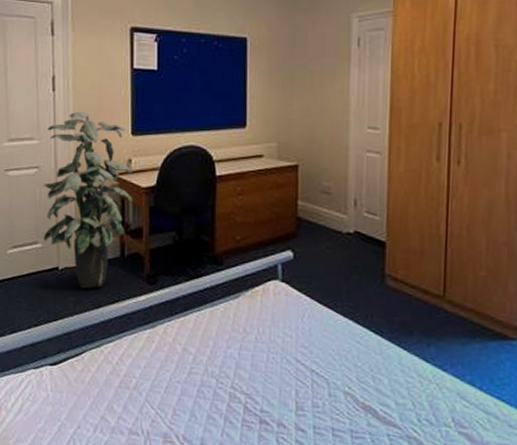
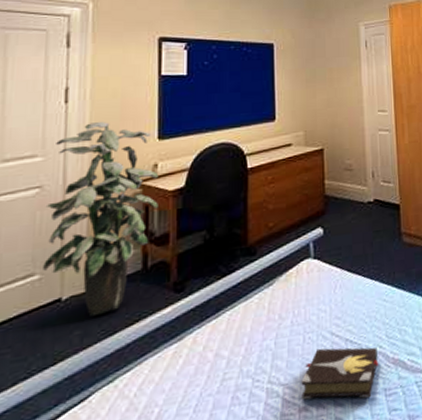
hardback book: none [263,370,347,434] -> present [301,347,379,400]

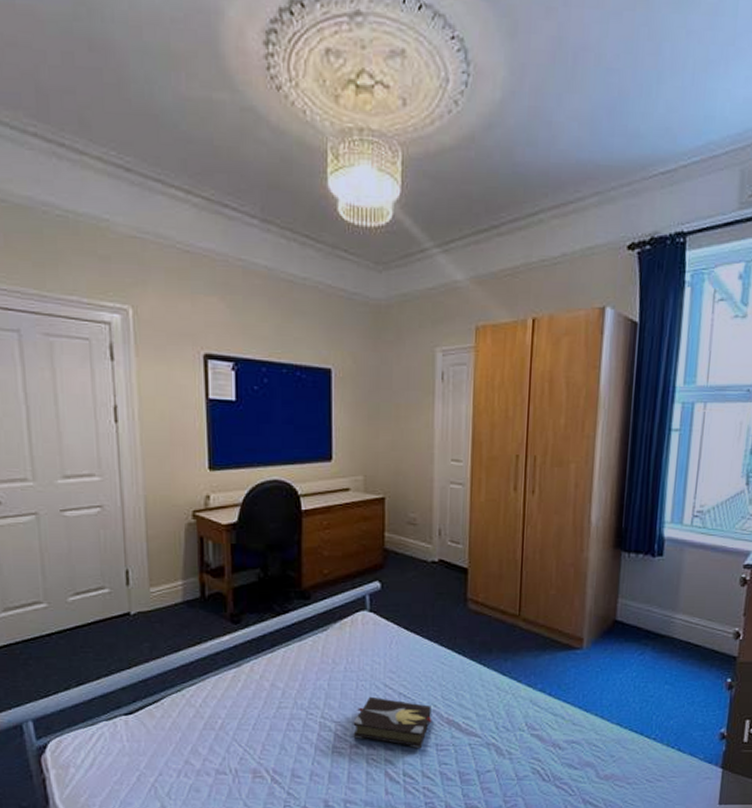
indoor plant: present [43,122,159,317] -> none [107,446,212,633]

